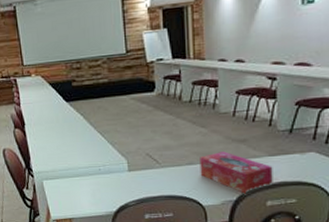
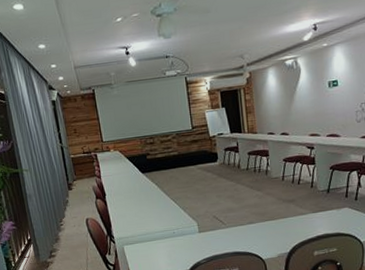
tissue box: present [200,151,273,194] -> none [258,211,318,247]

